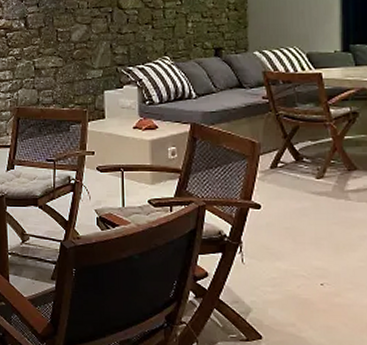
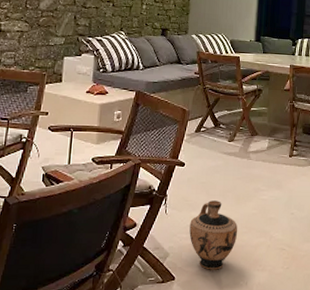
ceramic jug: none [275,249,341,332] -> present [189,201,238,270]

